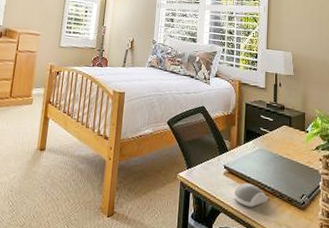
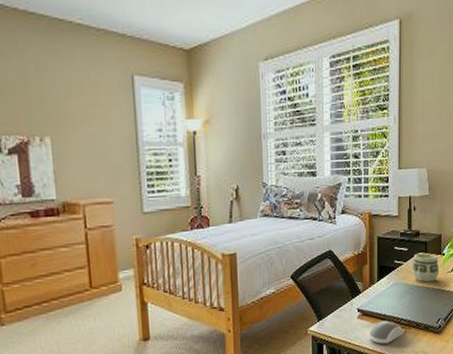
cup: none [276,125,303,156] -> present [412,252,440,283]

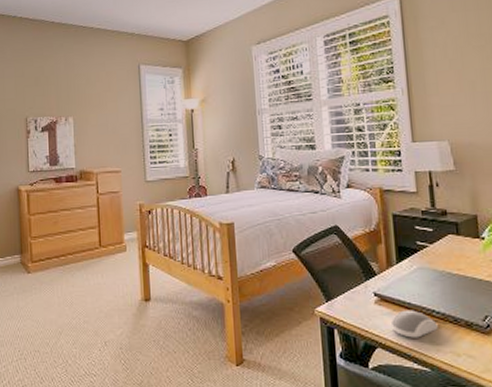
cup: present [412,252,440,283] -> none [440,235,480,270]

